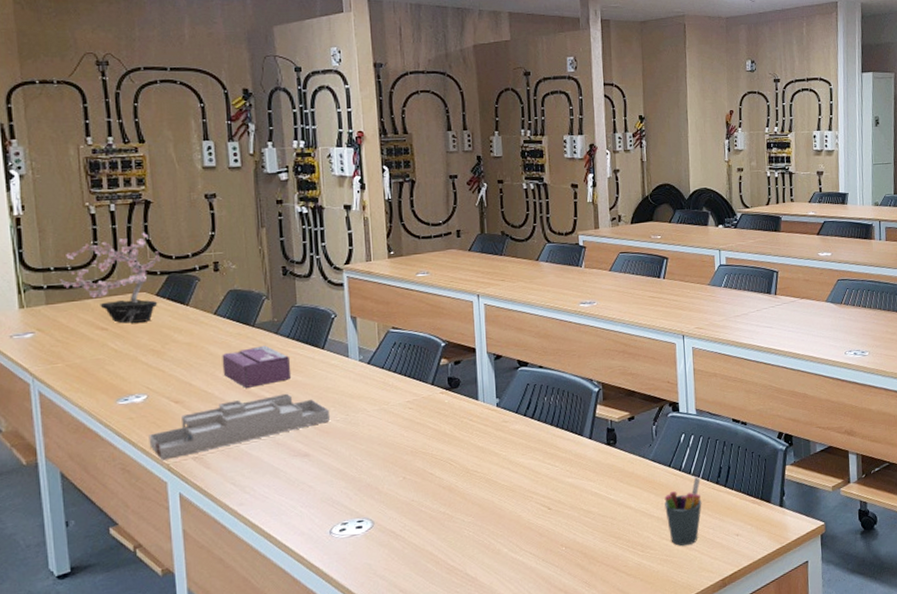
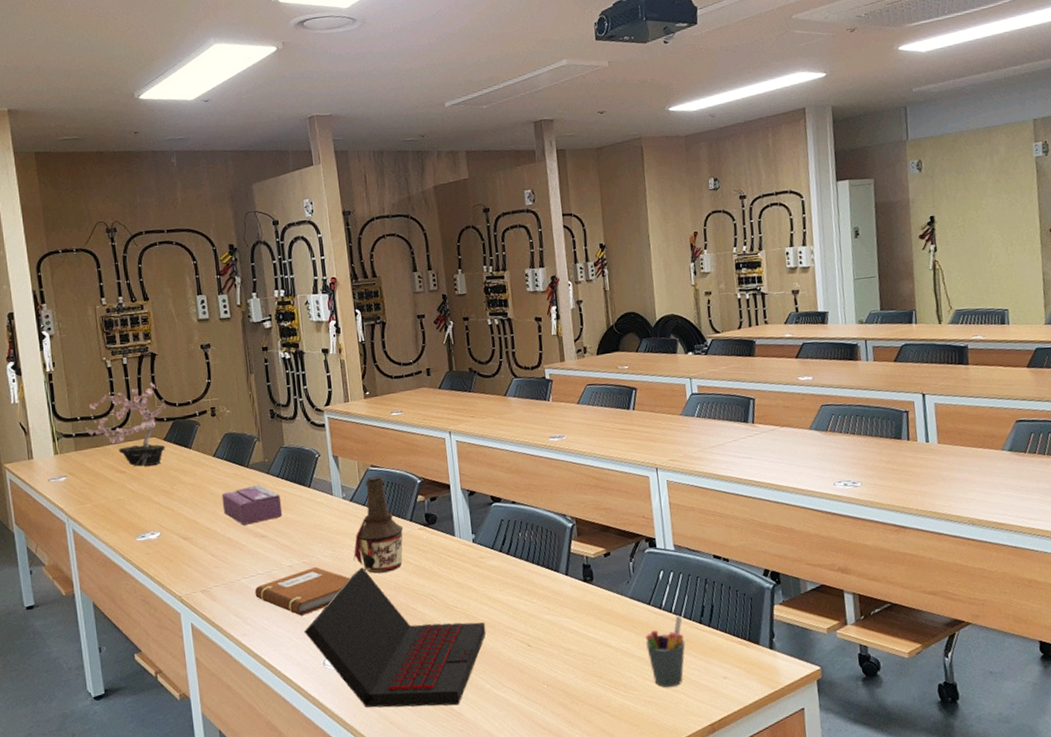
desk organizer: present [149,393,331,460] -> none [163,530,319,593]
notebook: none [255,431,364,483] -> present [254,566,351,616]
laptop: none [309,432,506,576] -> present [304,567,487,708]
bottle: none [368,337,425,439] -> present [353,475,404,574]

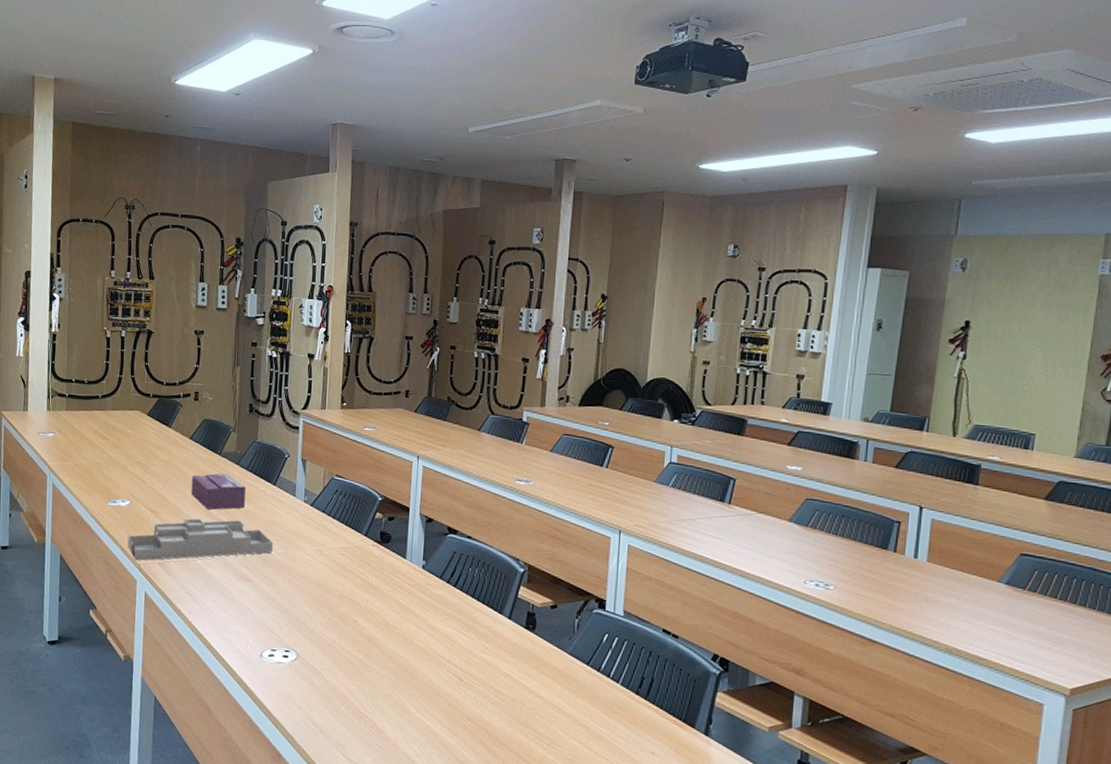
potted plant: present [85,382,167,467] -> none [78,358,155,437]
desk organizer: none [163,530,319,593] -> present [127,518,274,561]
notebook: present [254,566,351,616] -> none [207,561,299,606]
laptop: present [304,567,487,708] -> none [247,571,421,722]
bottle: present [353,475,404,574] -> none [305,485,358,581]
pen holder: present [645,615,686,688] -> none [577,681,619,752]

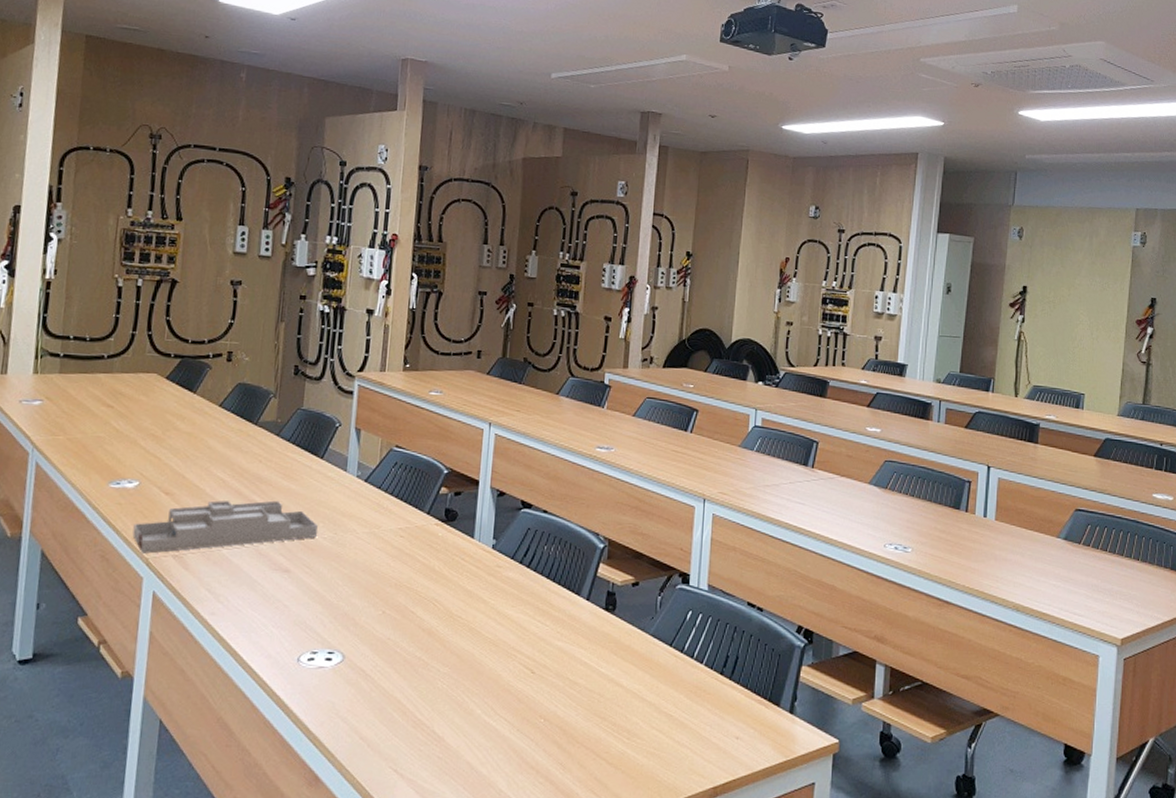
tissue box: present [191,473,247,510] -> none [217,446,288,489]

